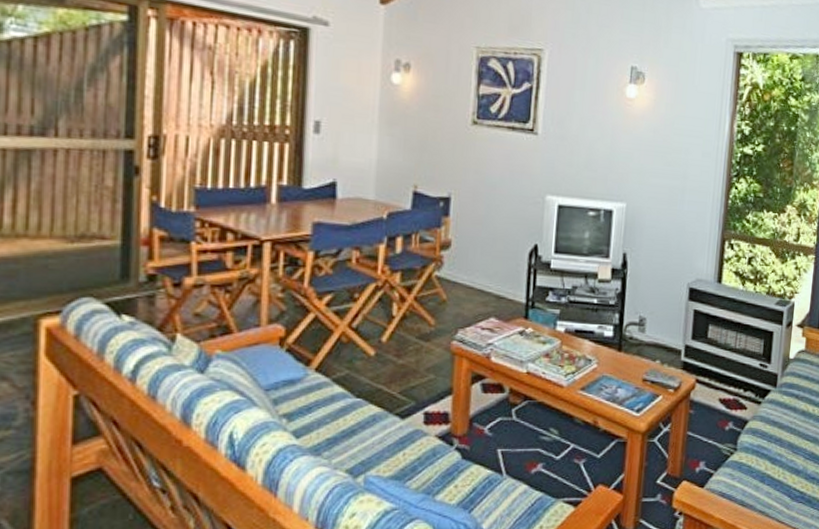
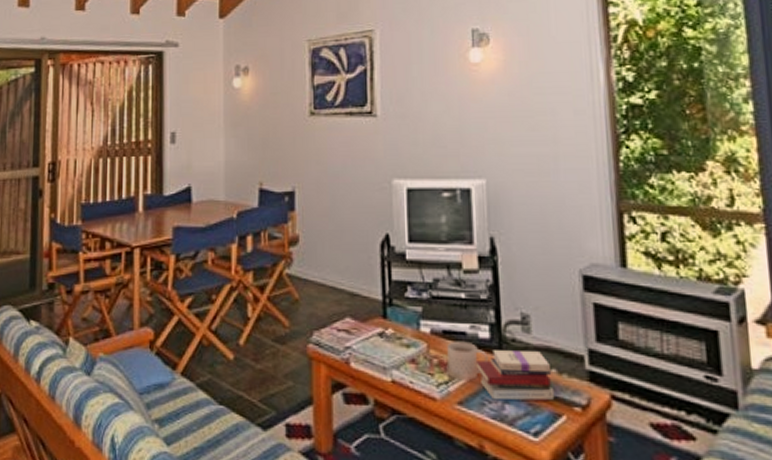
mug: none [575,338,610,371] -> present [447,341,488,381]
books: none [598,346,657,386] -> present [475,350,555,403]

